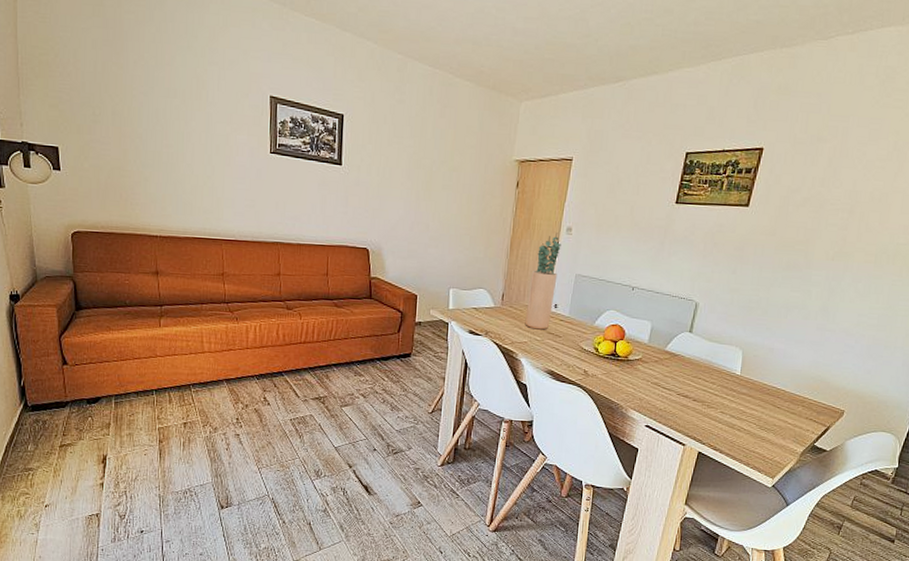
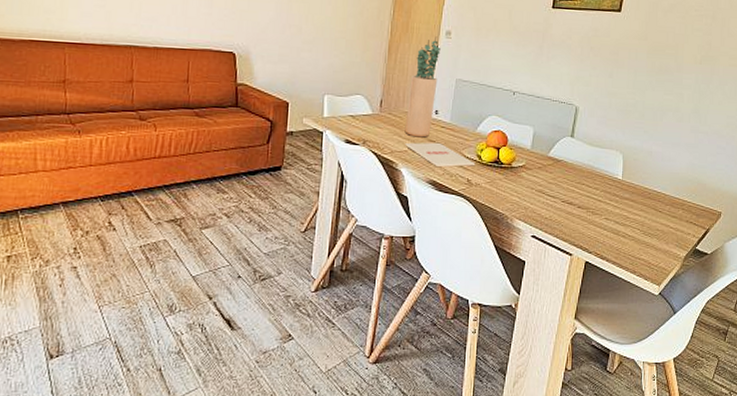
magazine: none [525,334,593,359] -> present [405,142,476,168]

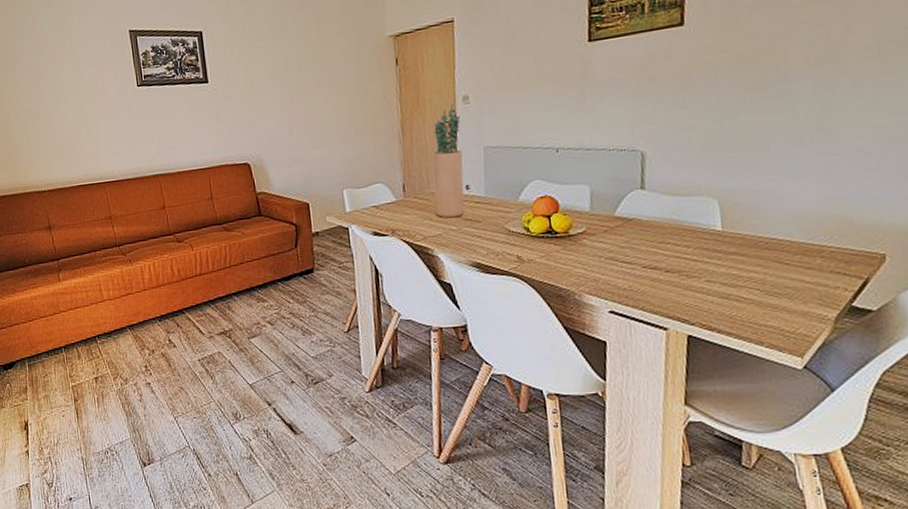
magazine: present [405,142,476,168] -> none [438,220,524,248]

